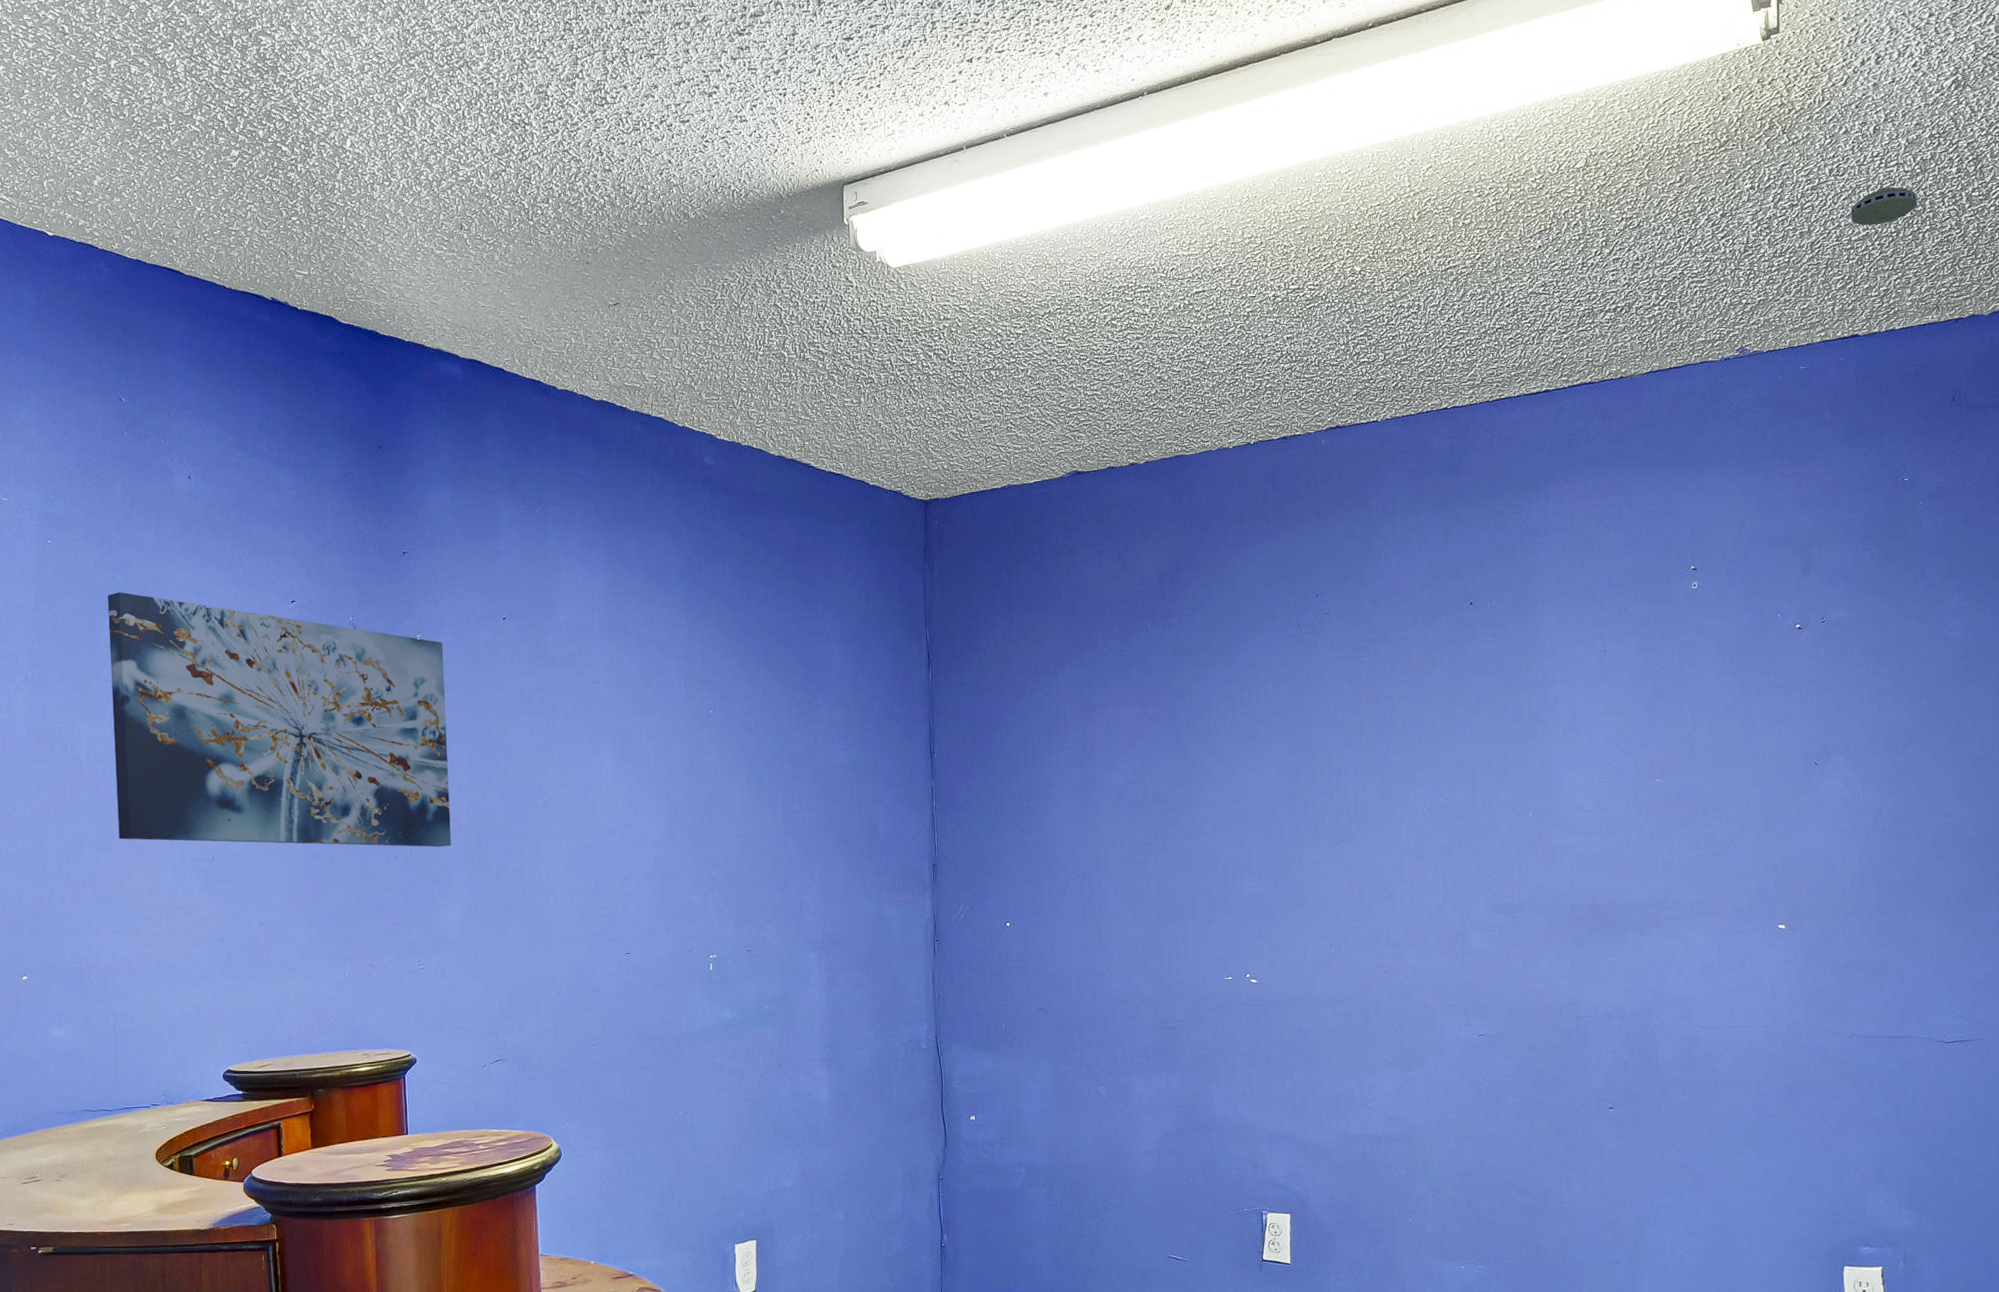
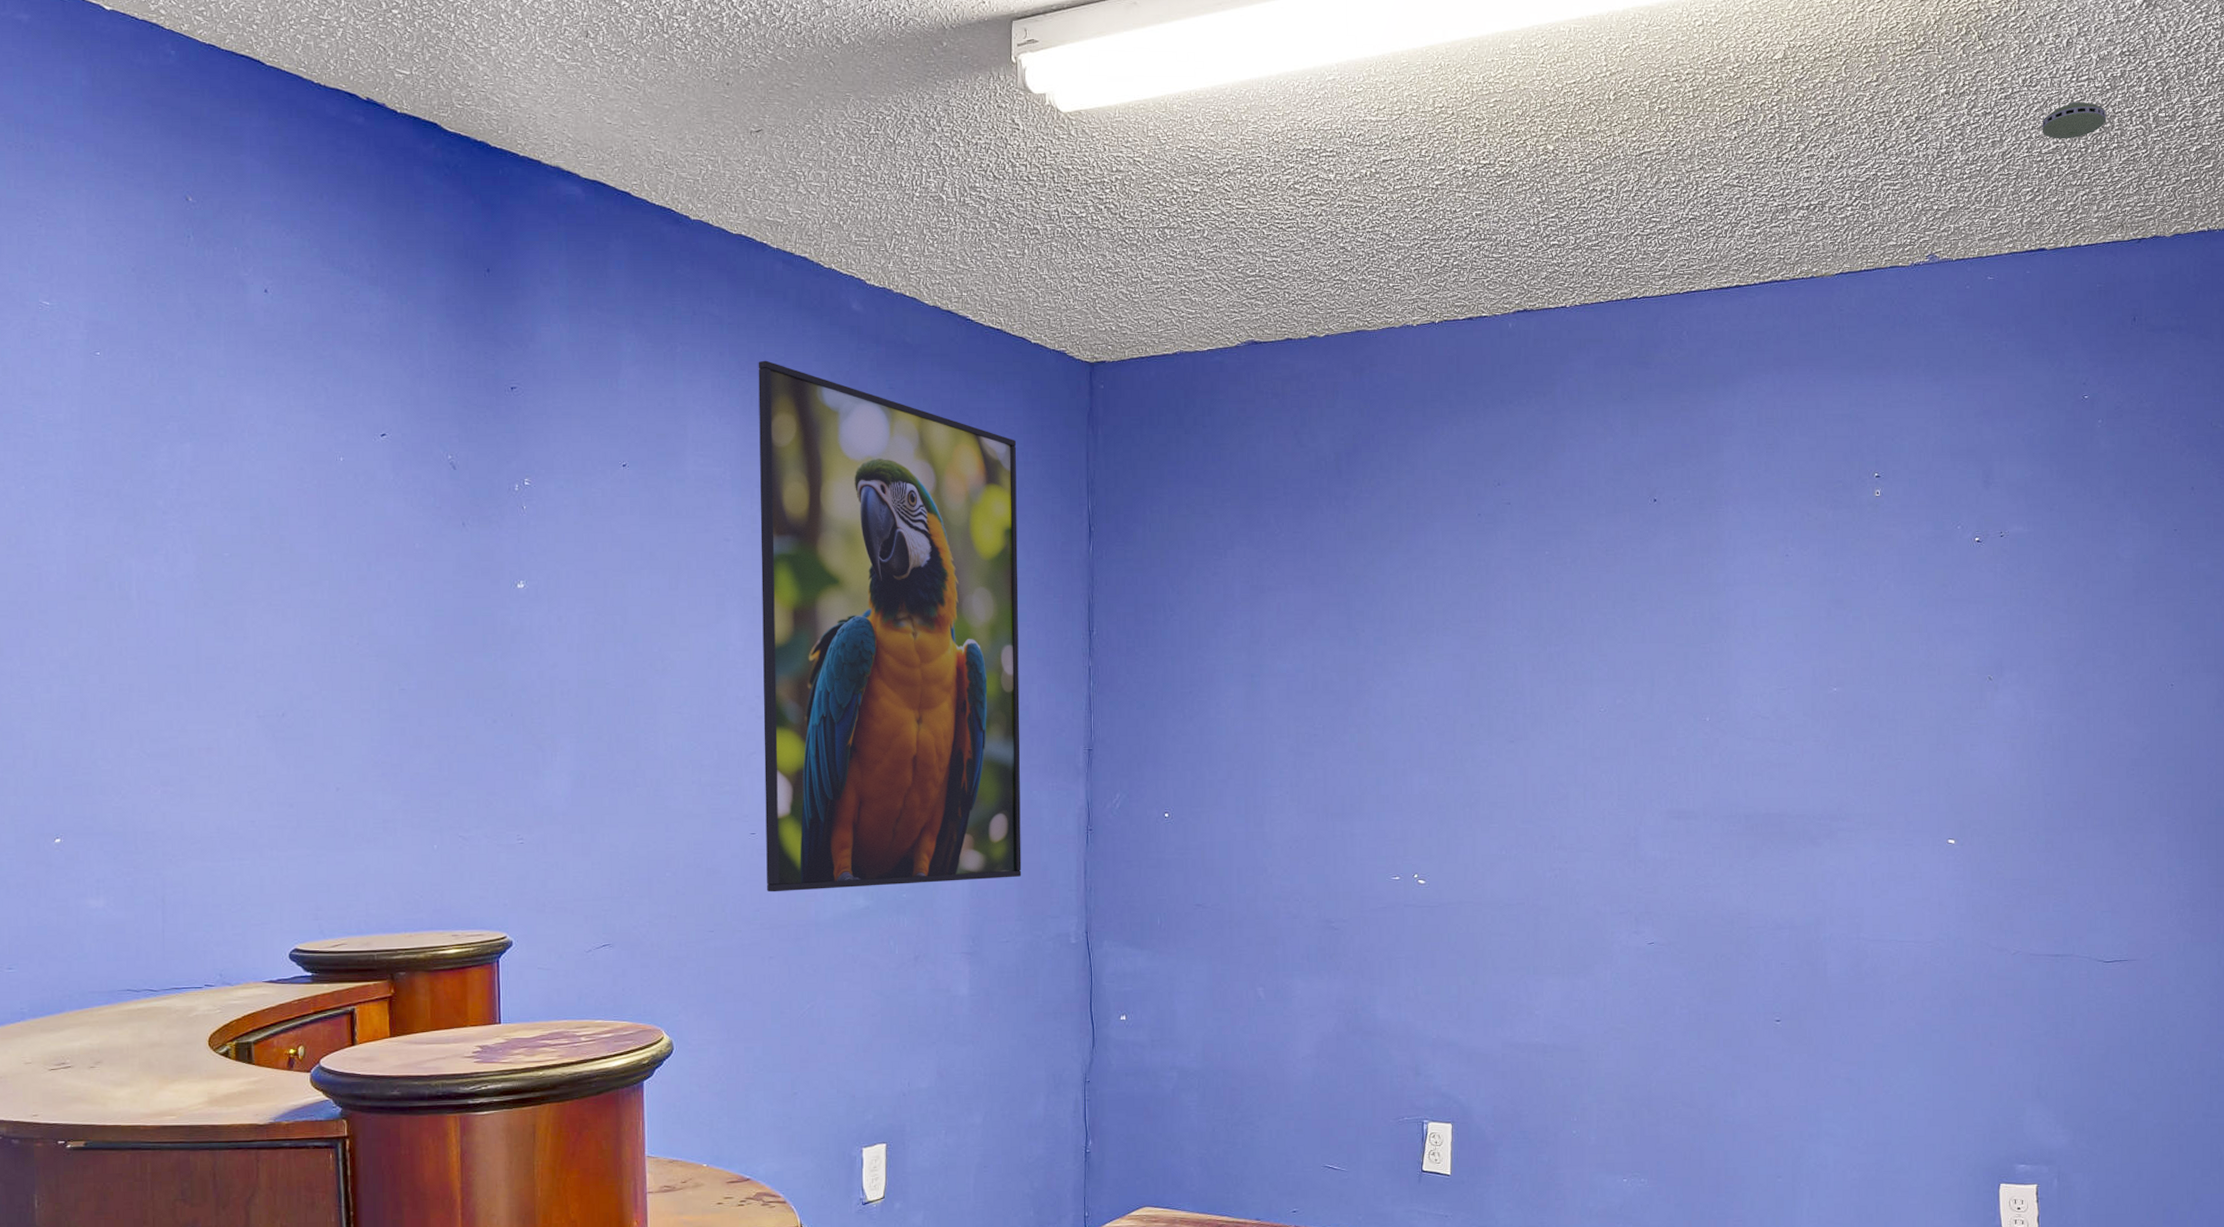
wall art: present [107,592,452,847] -> none [166,414,558,712]
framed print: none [621,515,874,1008] -> present [758,360,1022,893]

